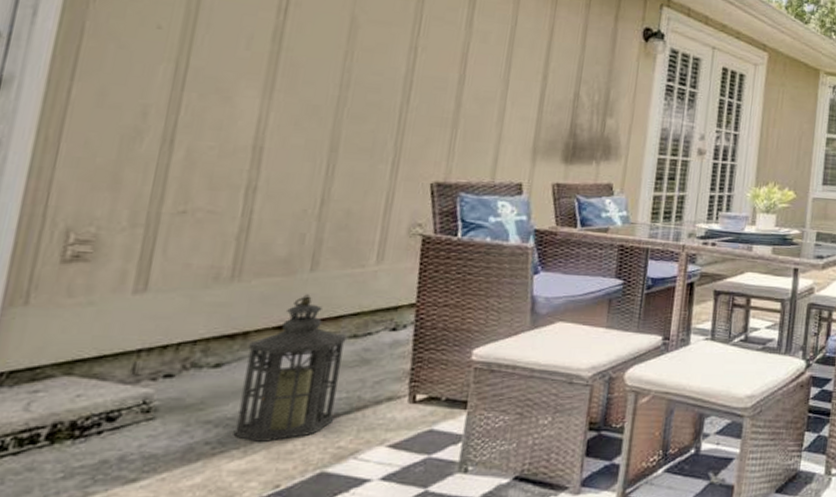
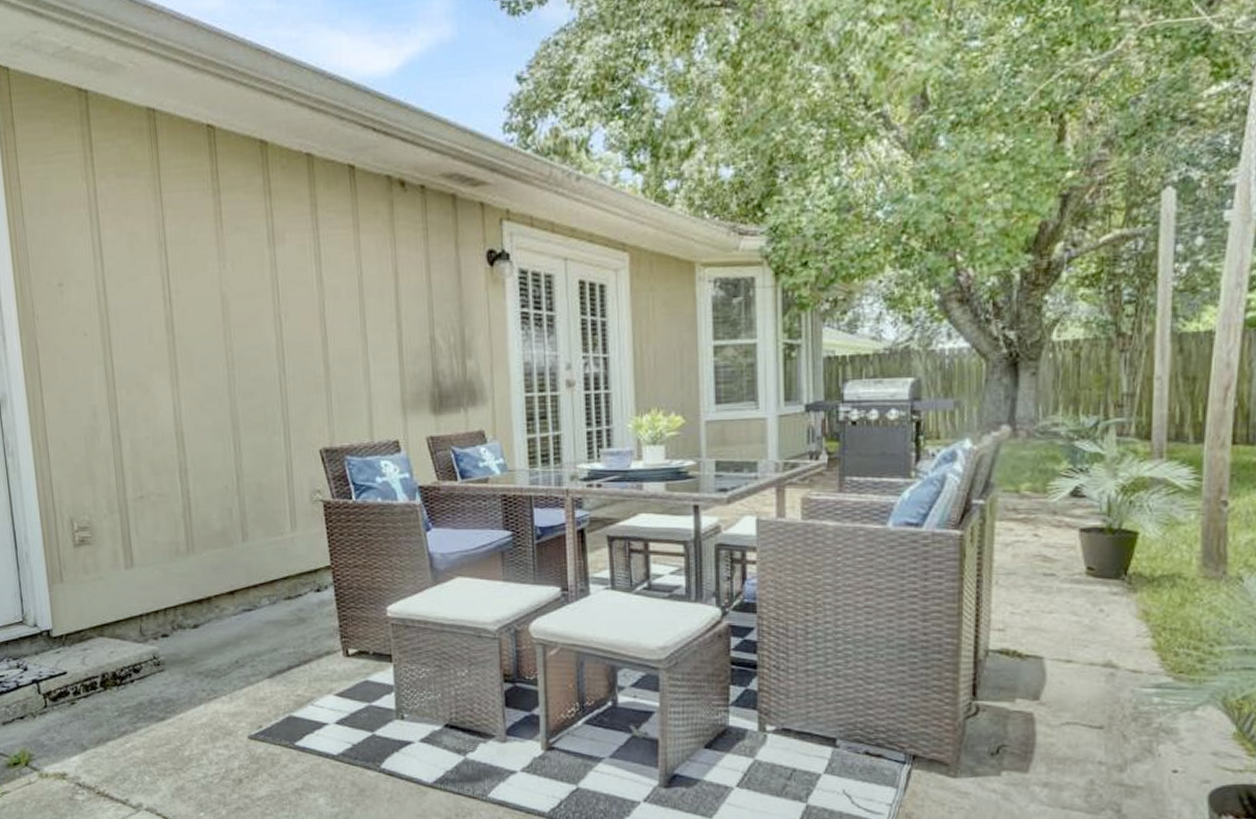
lantern: present [233,294,347,442] -> none [213,562,289,690]

